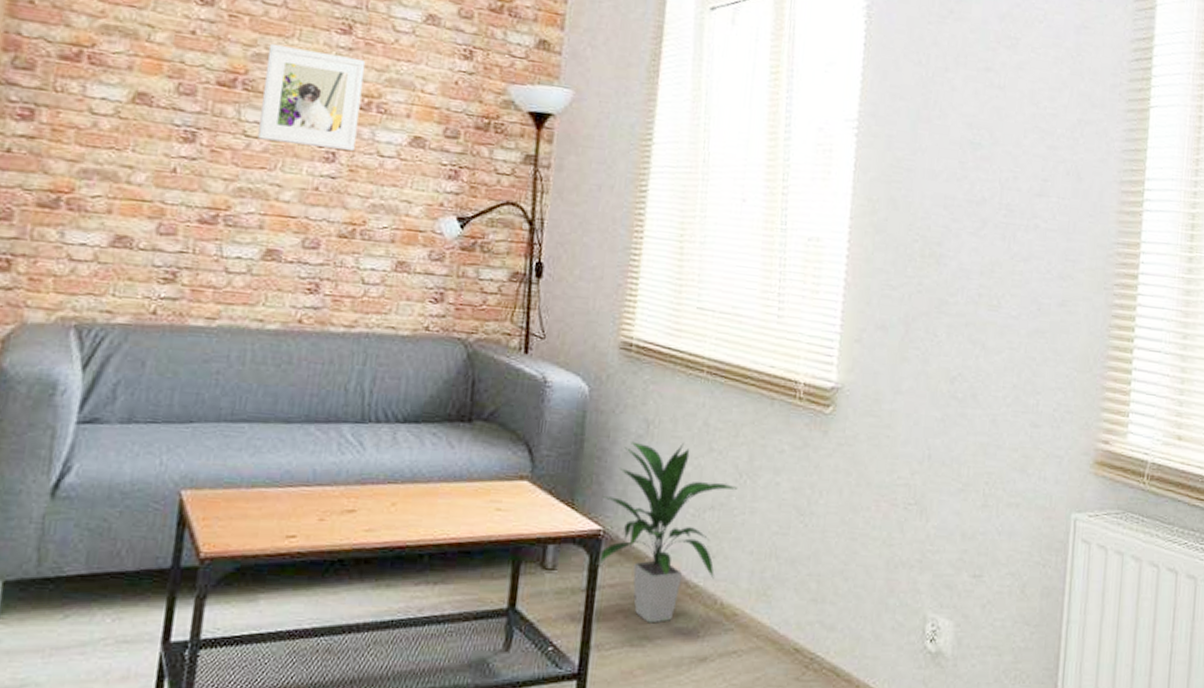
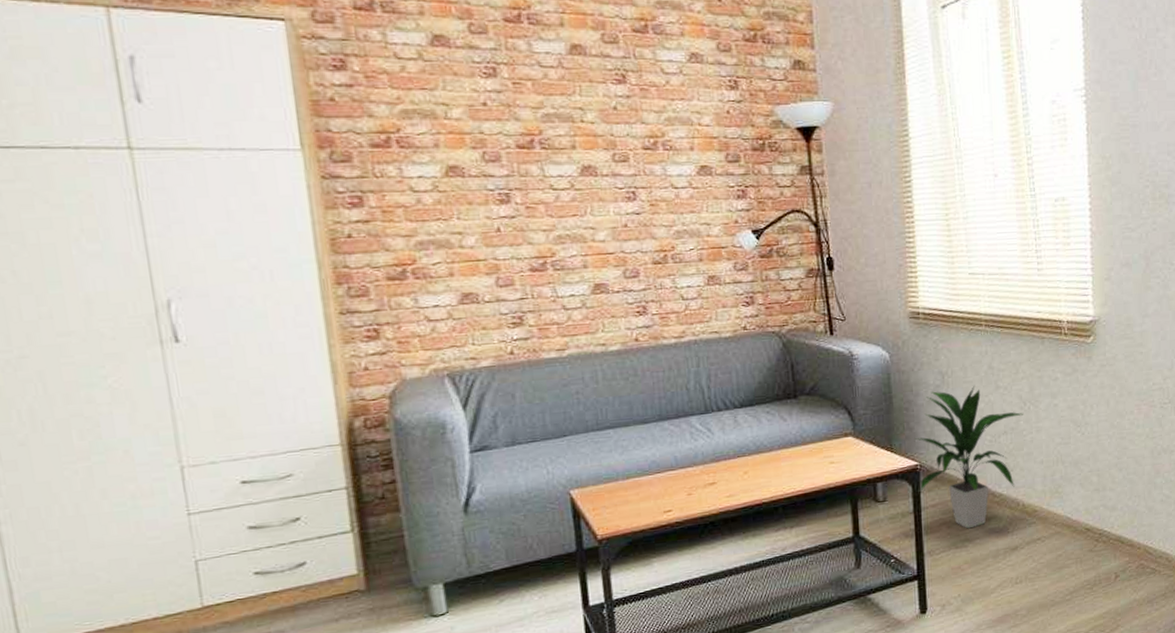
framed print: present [258,43,366,151] -> none [555,102,651,190]

